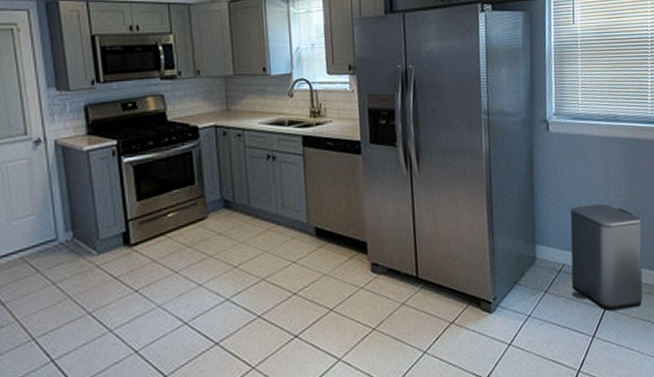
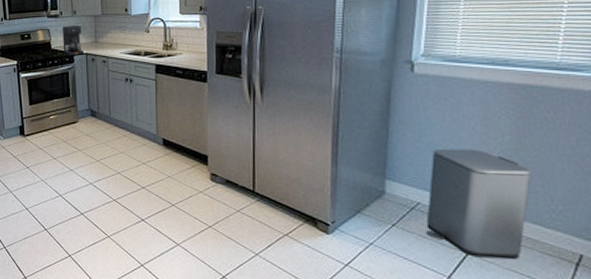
coffee maker: none [182,88,213,131] -> present [63,24,85,56]

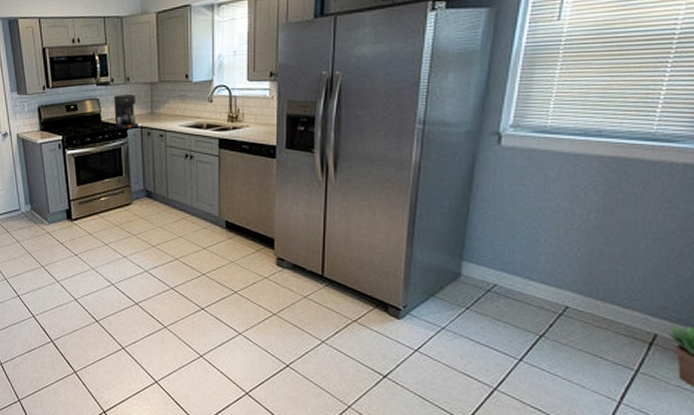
pedal bin: present [425,148,532,259] -> none [499,227,614,341]

